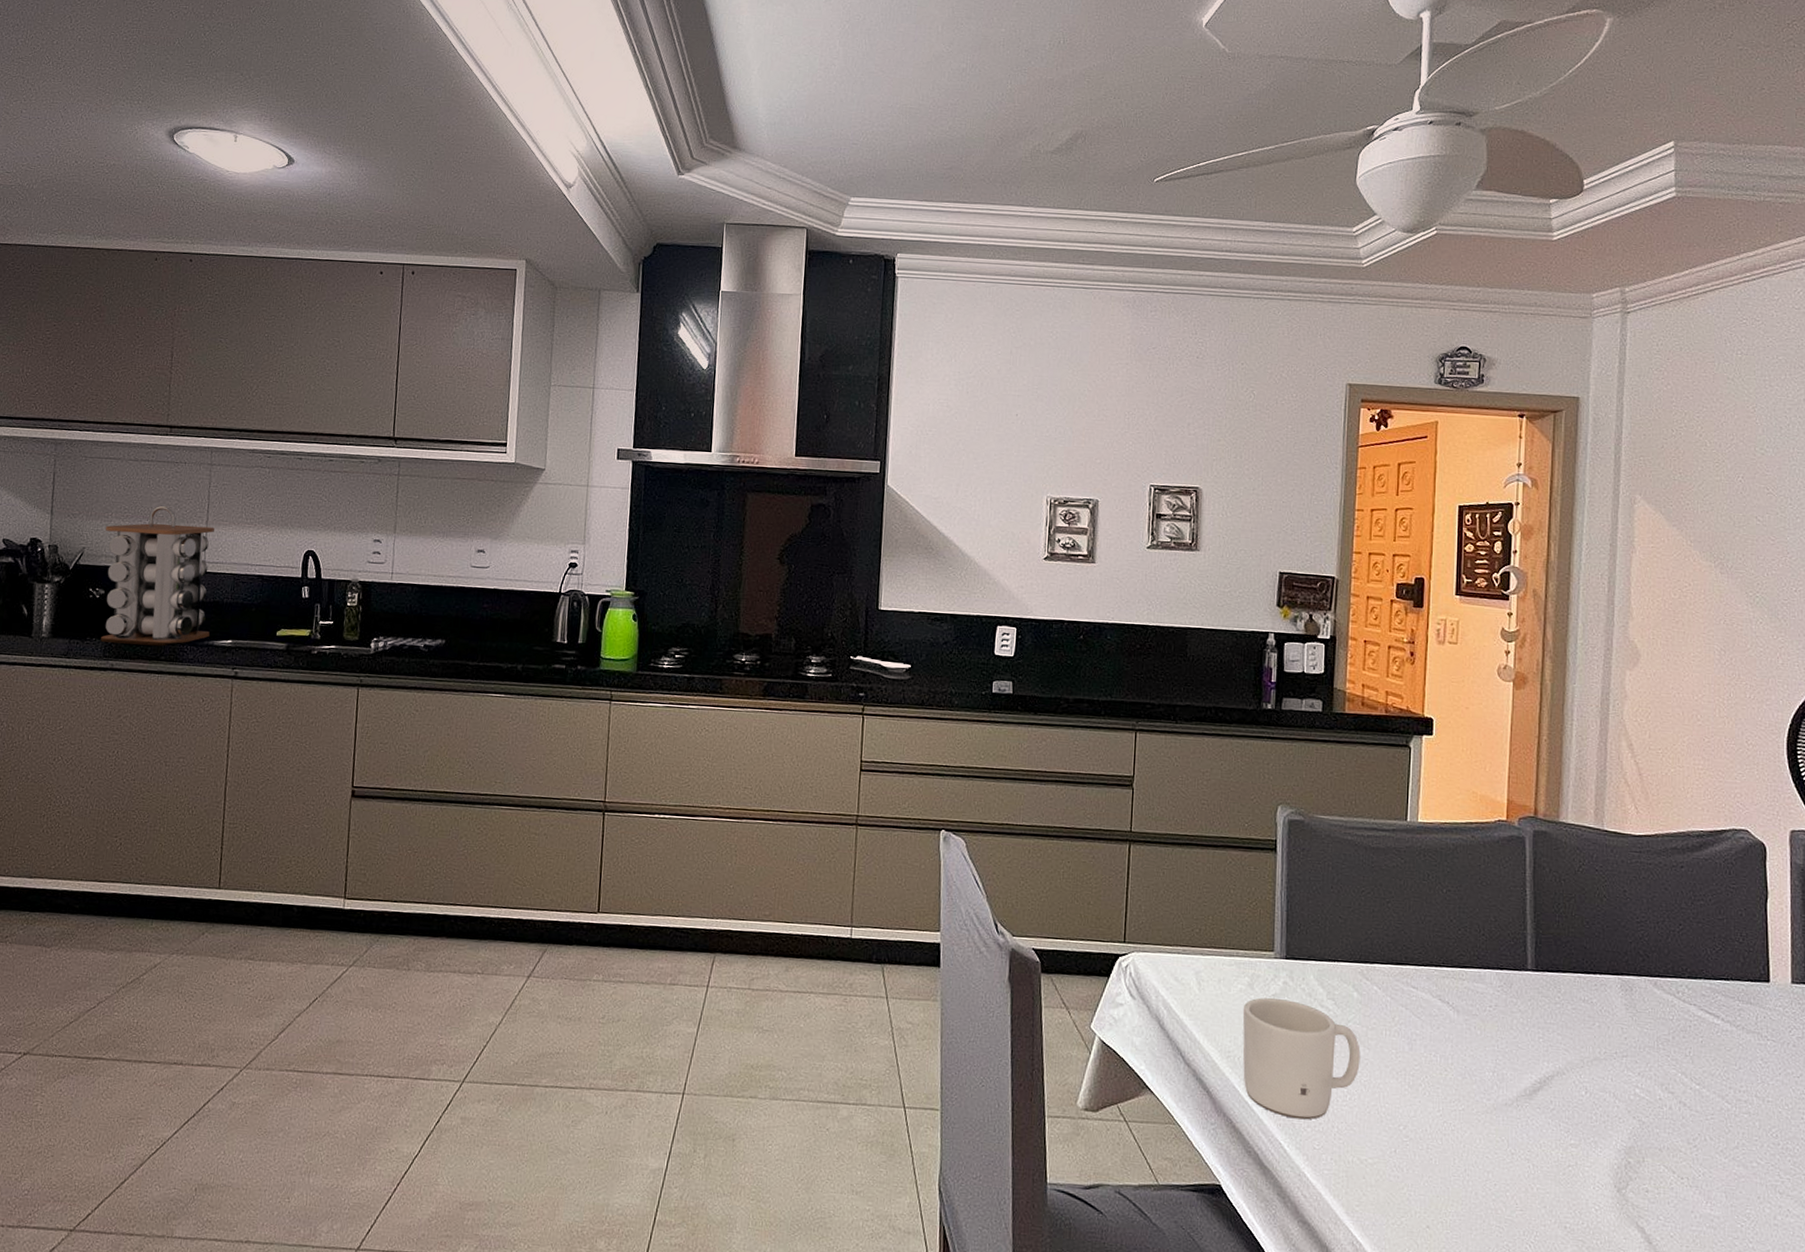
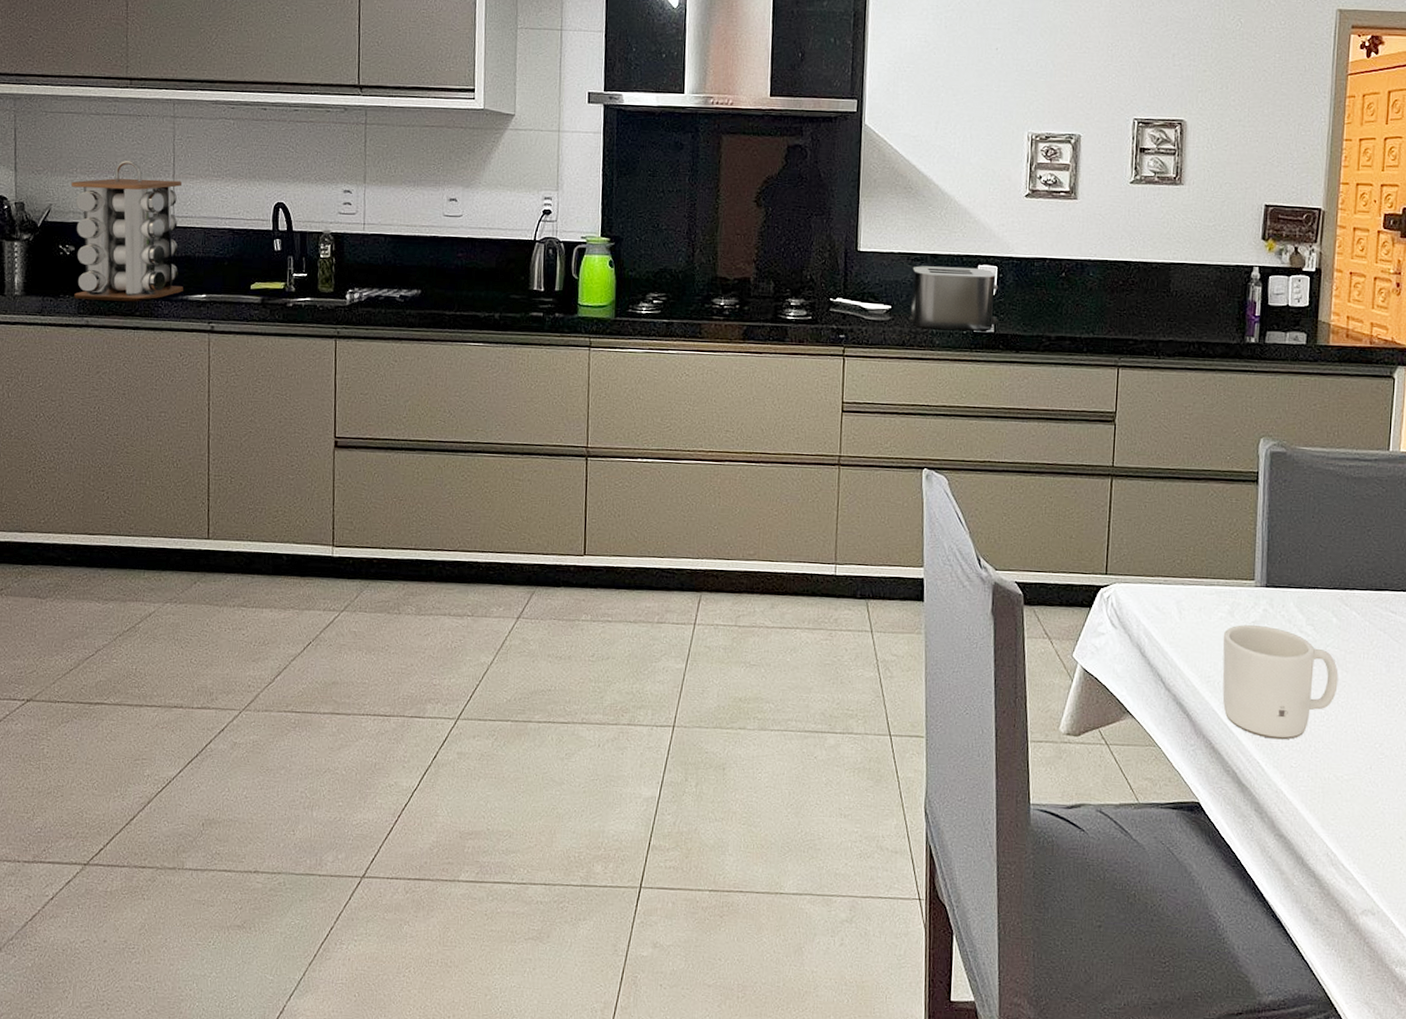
toaster: none [929,625,1017,694] -> present [910,265,998,333]

